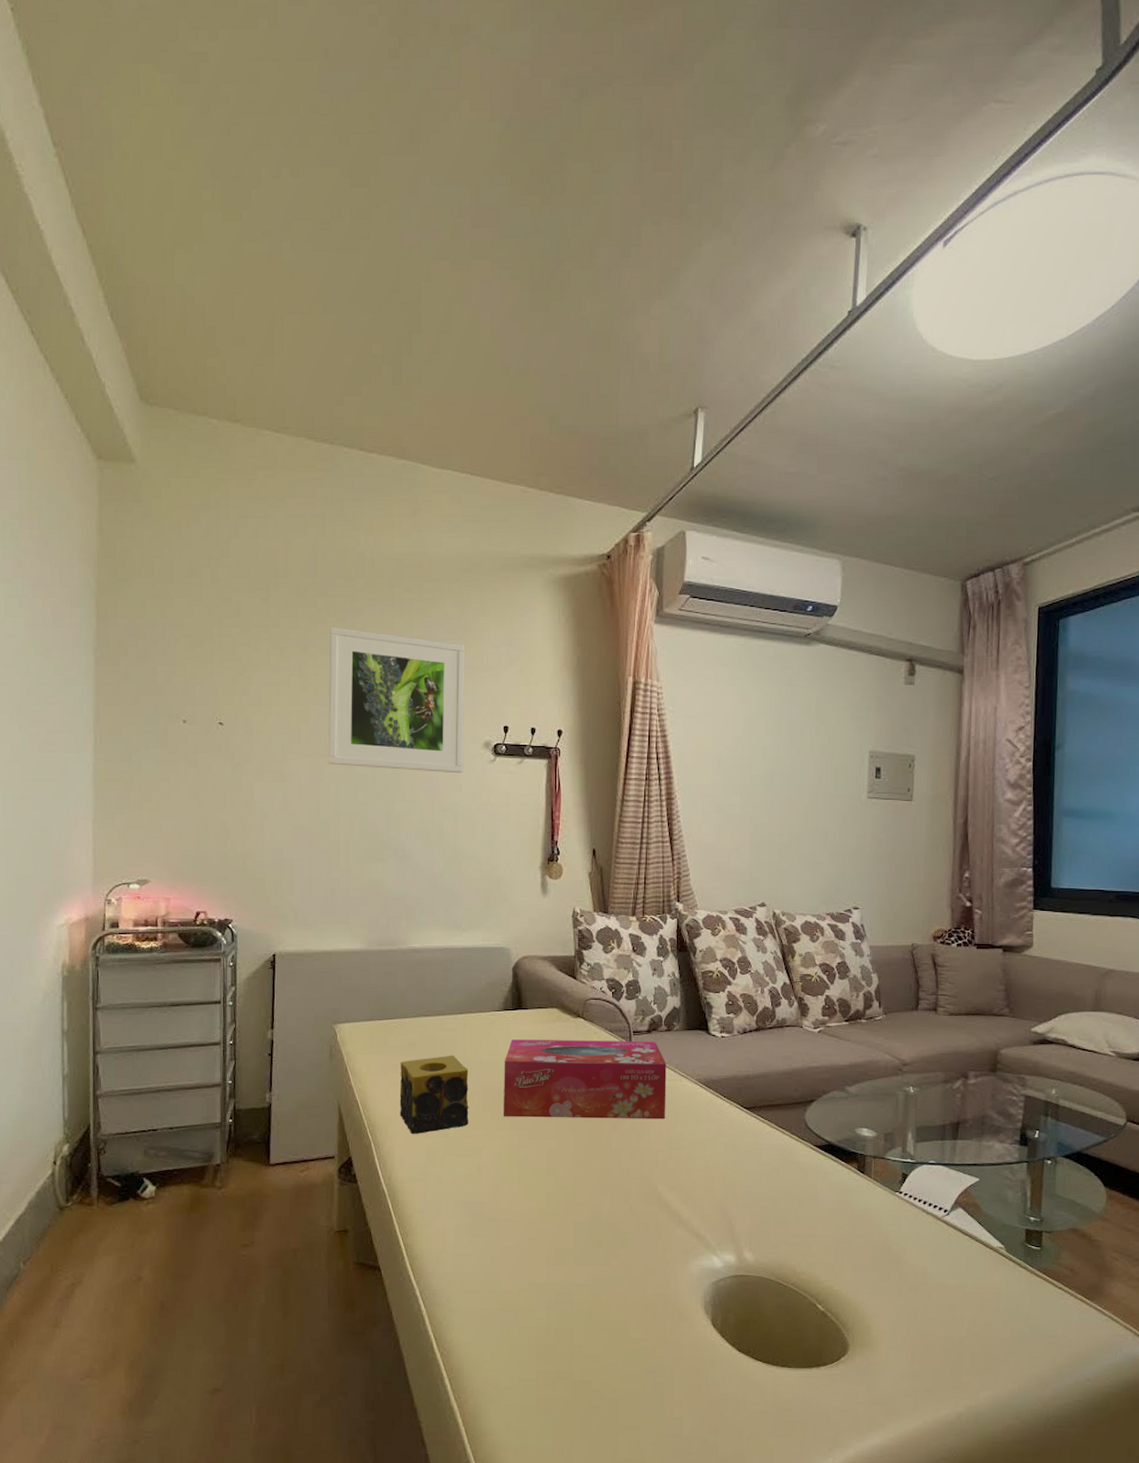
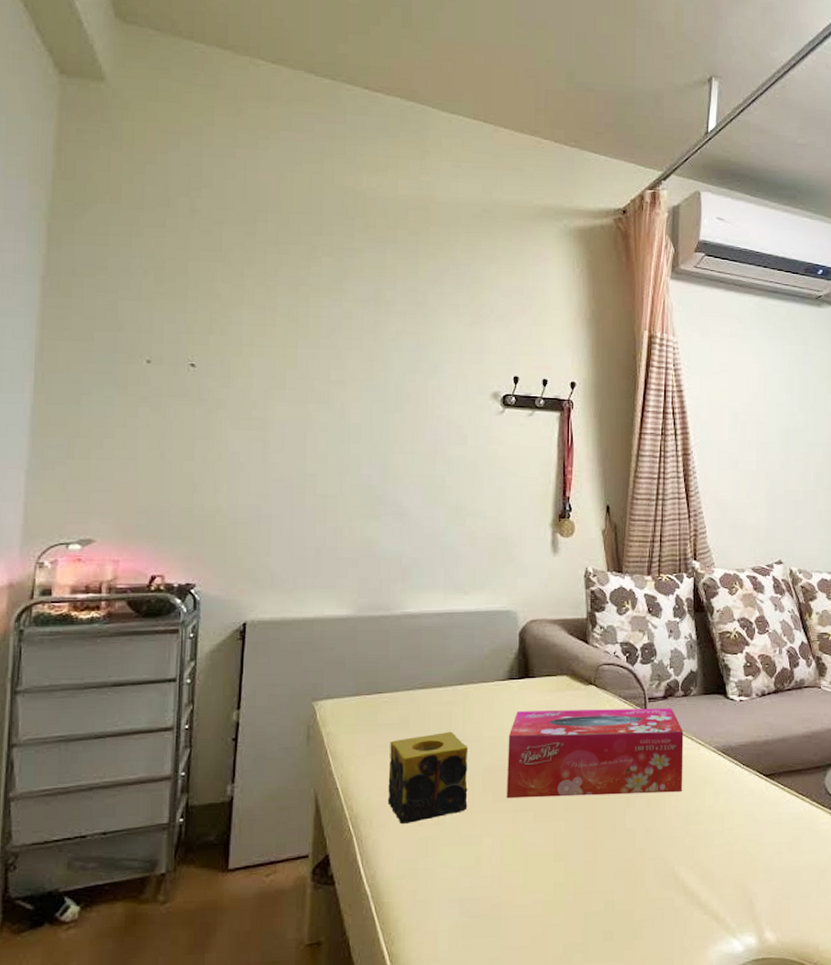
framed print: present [328,627,465,774] -> none [317,267,474,425]

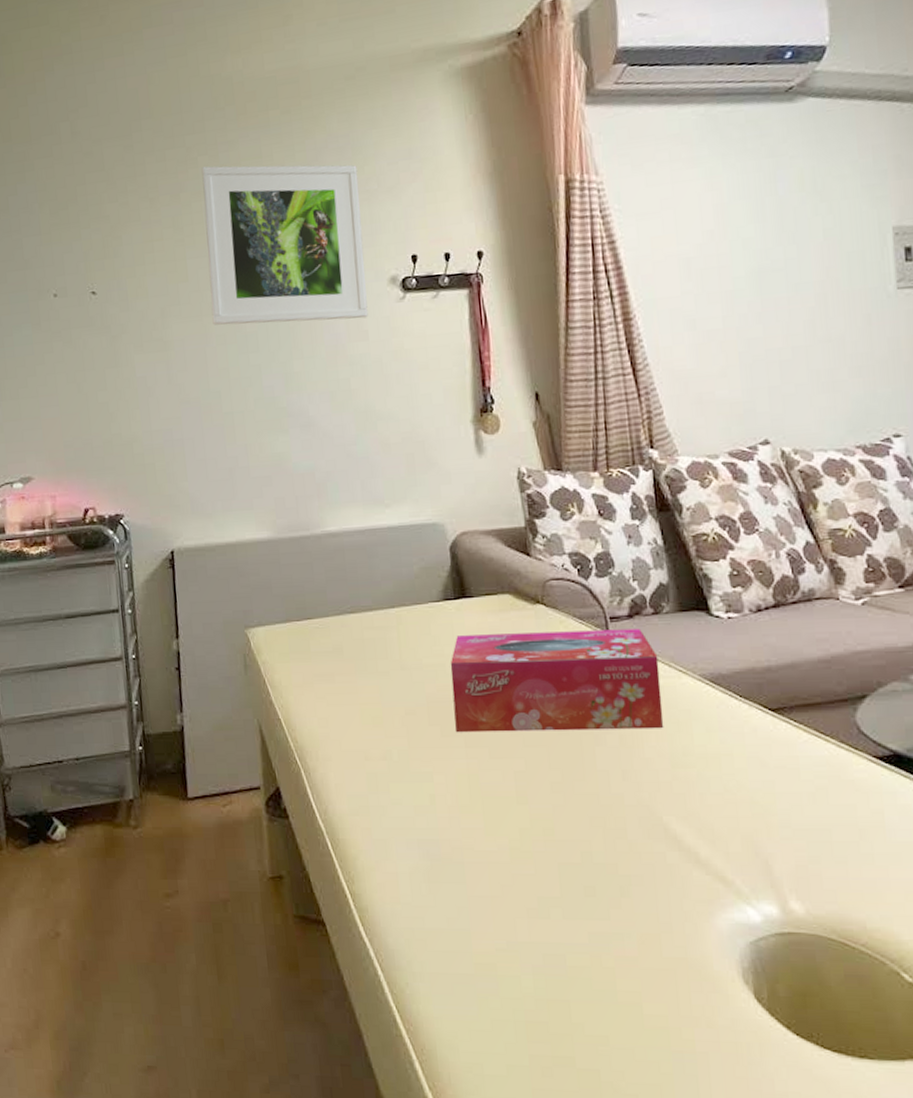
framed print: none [317,267,474,425] -> present [201,164,368,325]
candle: present [388,731,469,824] -> none [326,658,415,757]

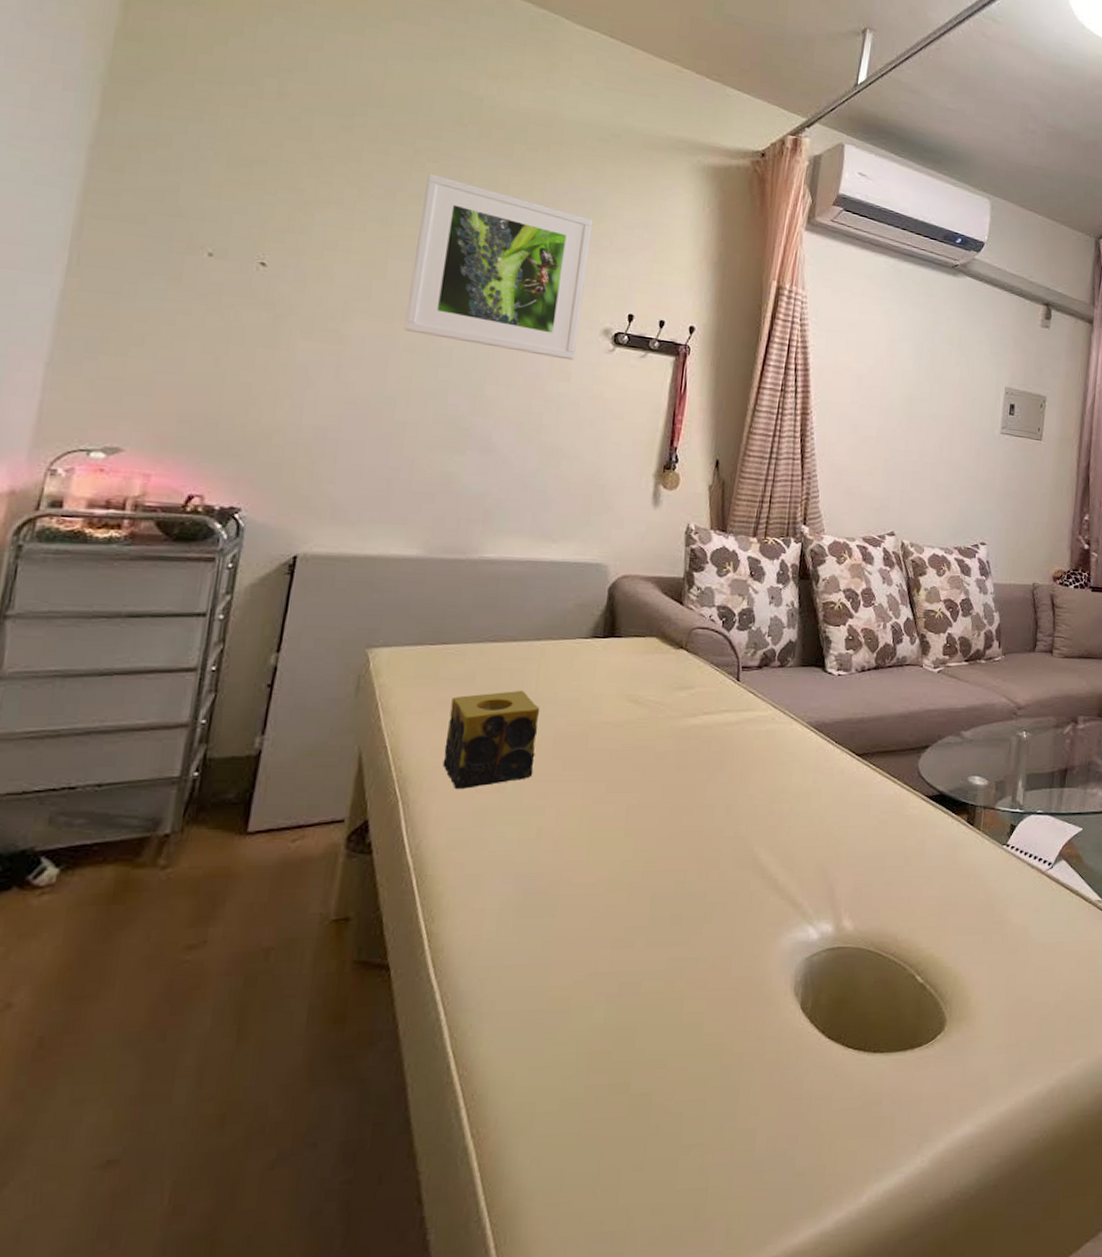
candle: none [326,658,415,757] -> present [442,690,540,789]
tissue box: present [450,628,664,733] -> none [578,673,777,769]

